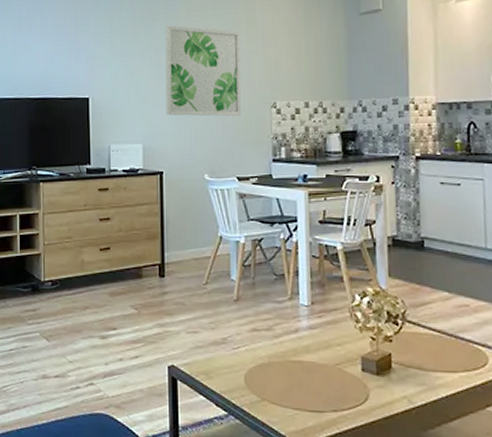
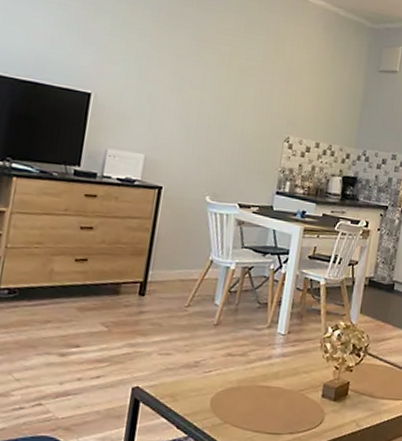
wall art: present [165,25,242,117] -> none [176,36,268,144]

